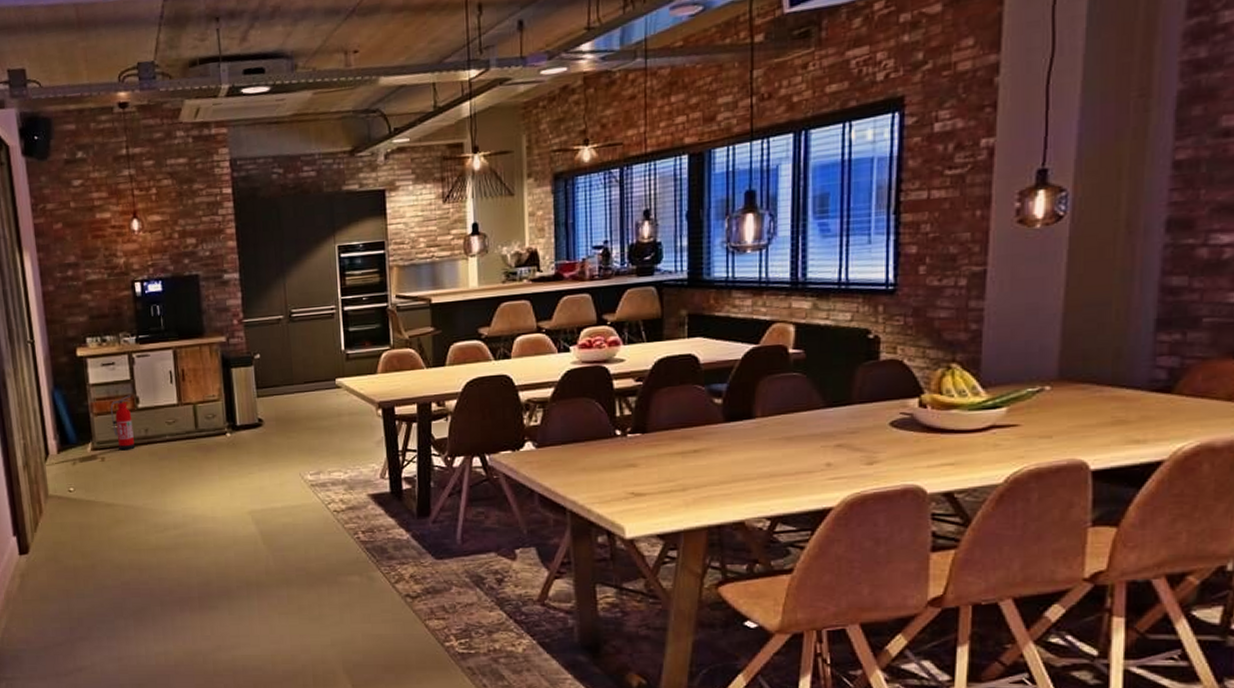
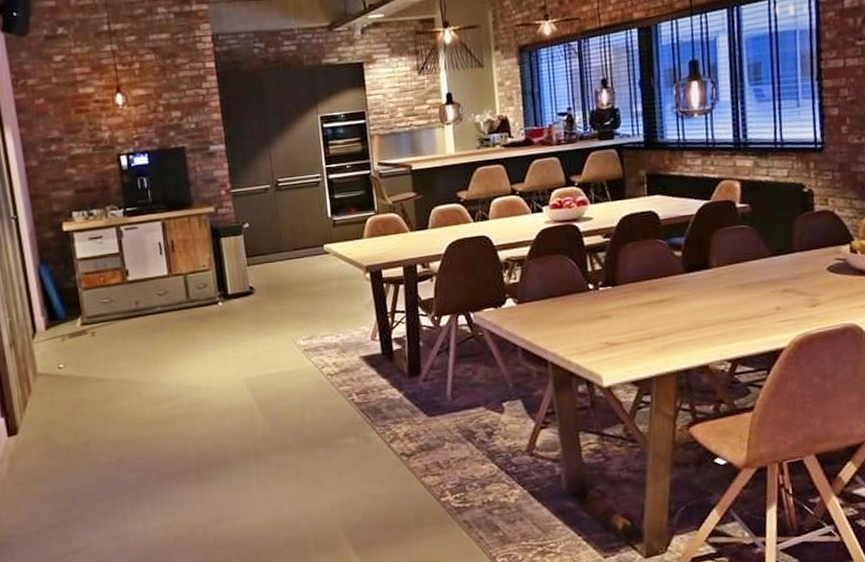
fire extinguisher: present [110,395,136,451] -> none [99,268,127,324]

